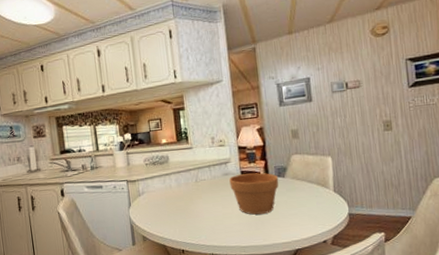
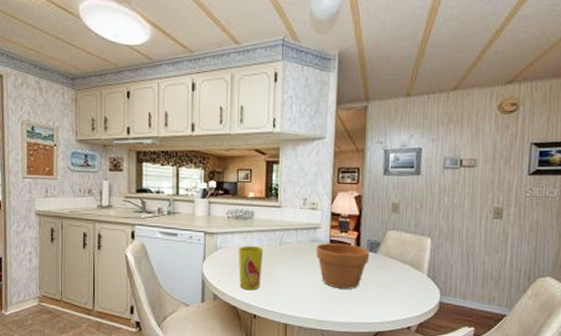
cup: none [159,187,184,229] -> present [238,246,263,291]

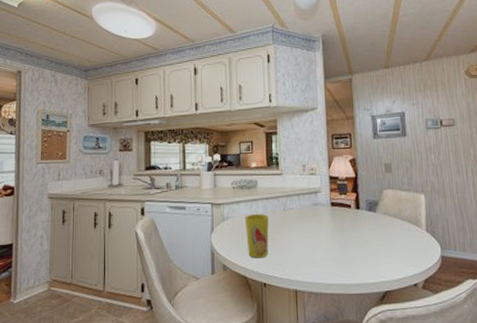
flower pot: present [316,243,370,289] -> none [318,205,370,250]

